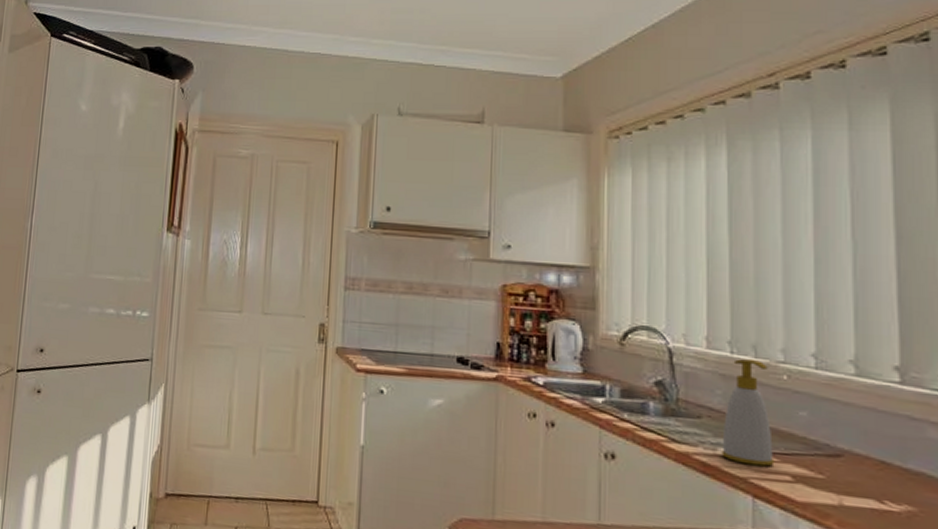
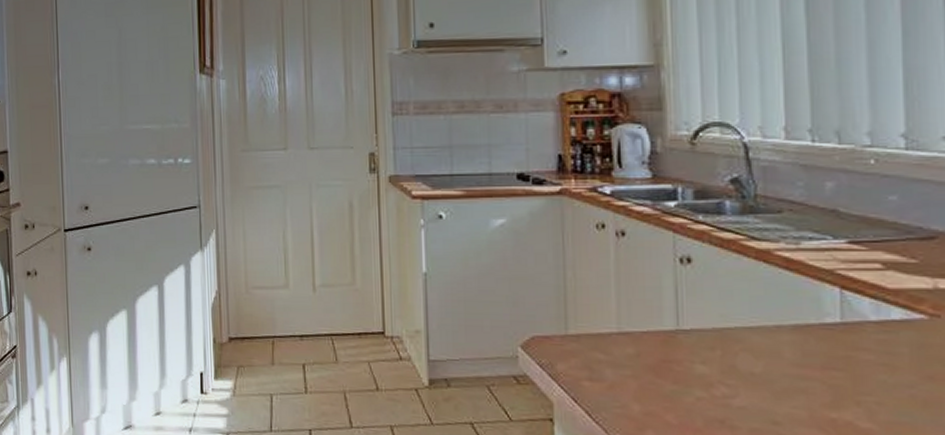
soap bottle: present [721,359,775,467] -> none [805,147,863,256]

